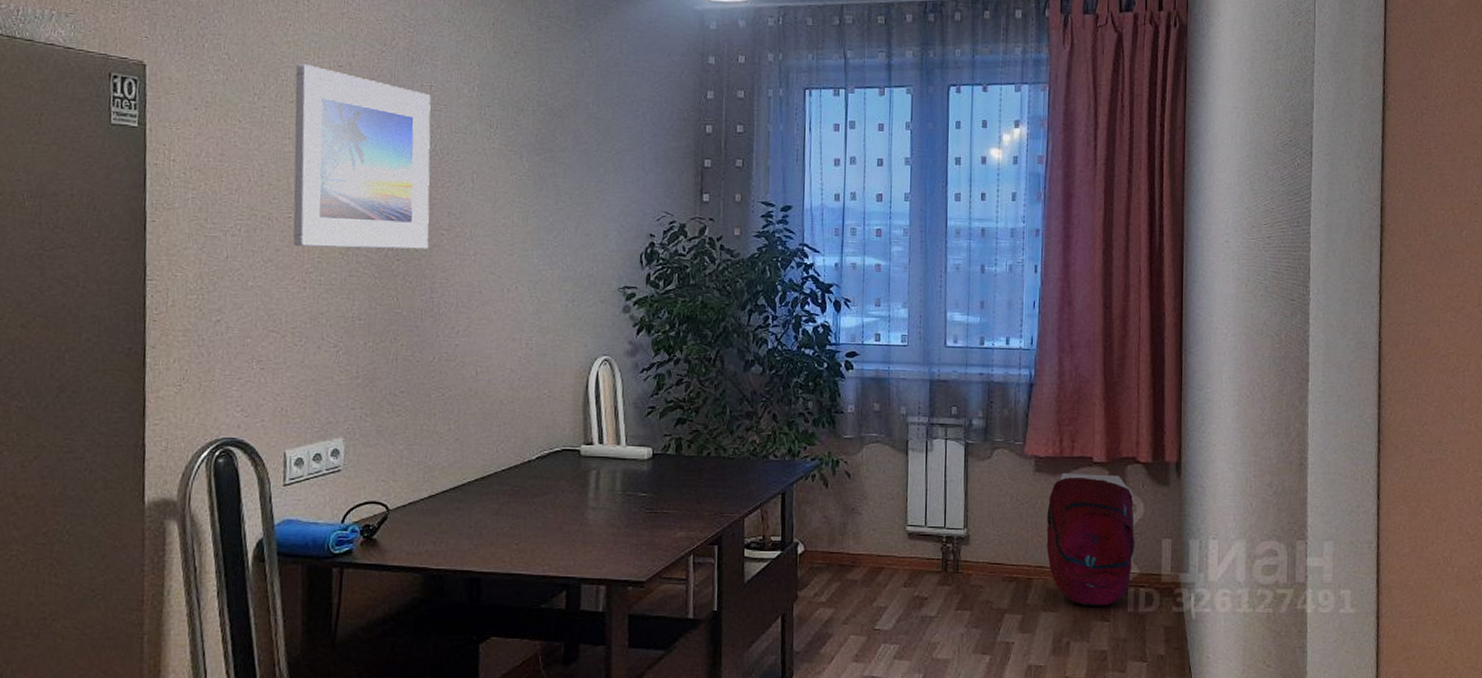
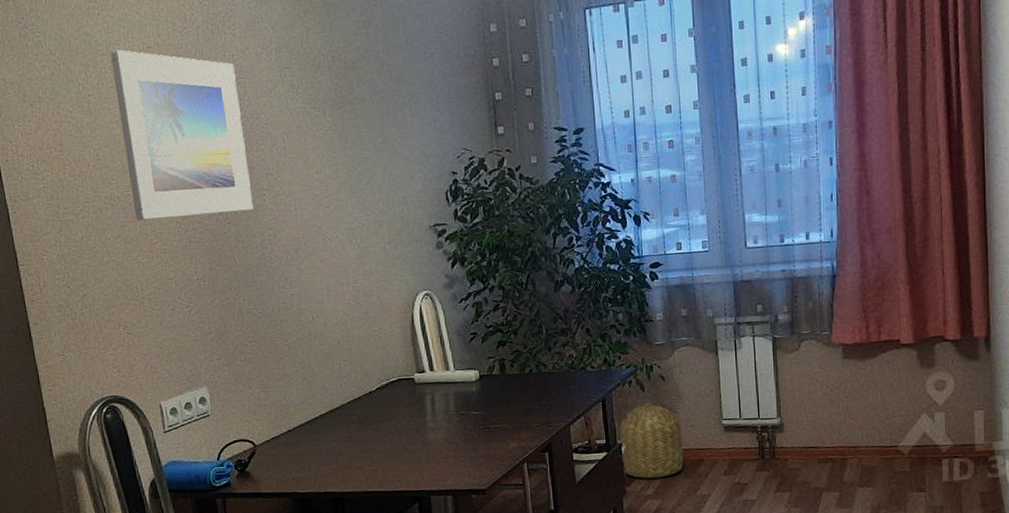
basket: none [796,500,863,584] -> present [619,402,684,479]
backpack: present [1046,472,1135,606] -> none [857,354,947,480]

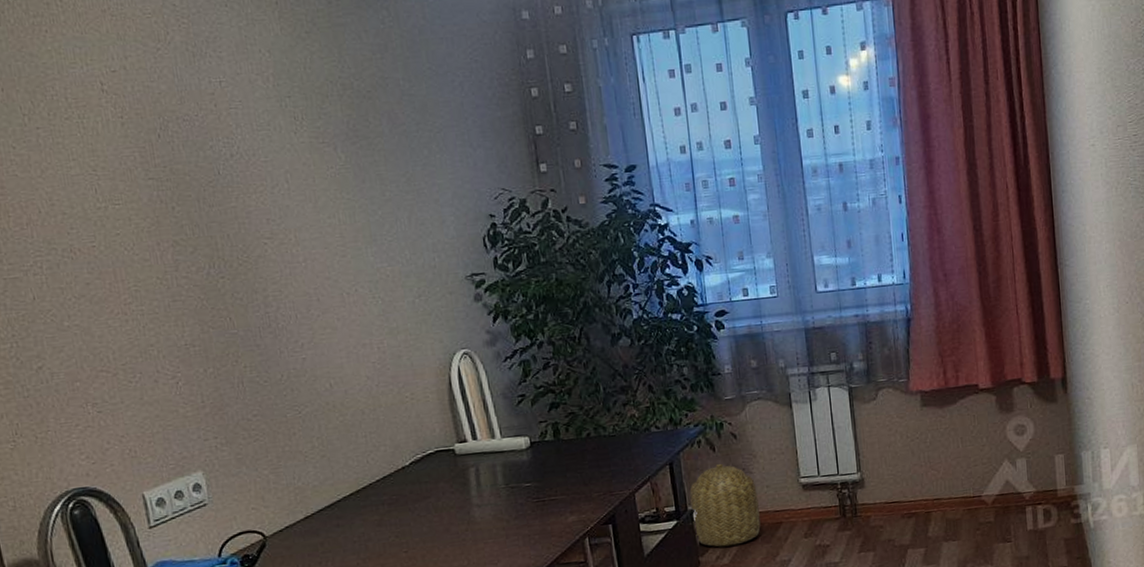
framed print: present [110,49,254,220] -> none [63,73,253,277]

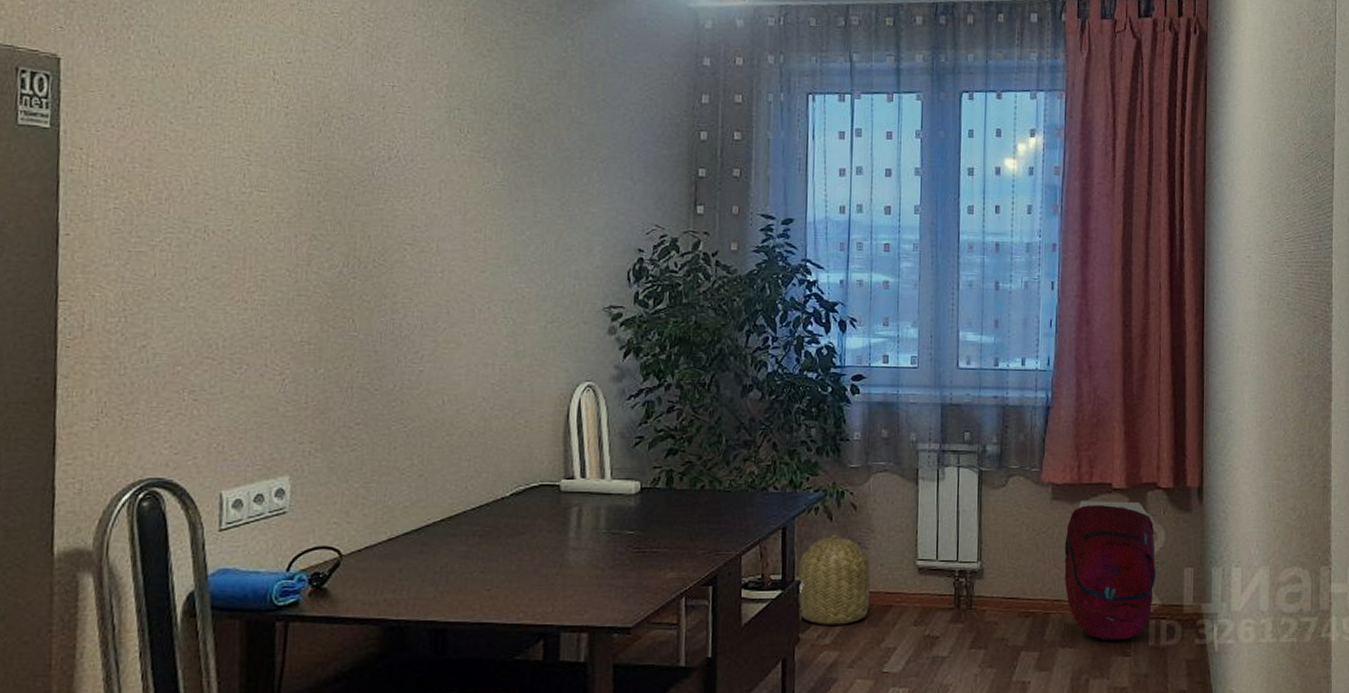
backpack: none [938,399,1029,531] -> present [1064,500,1156,641]

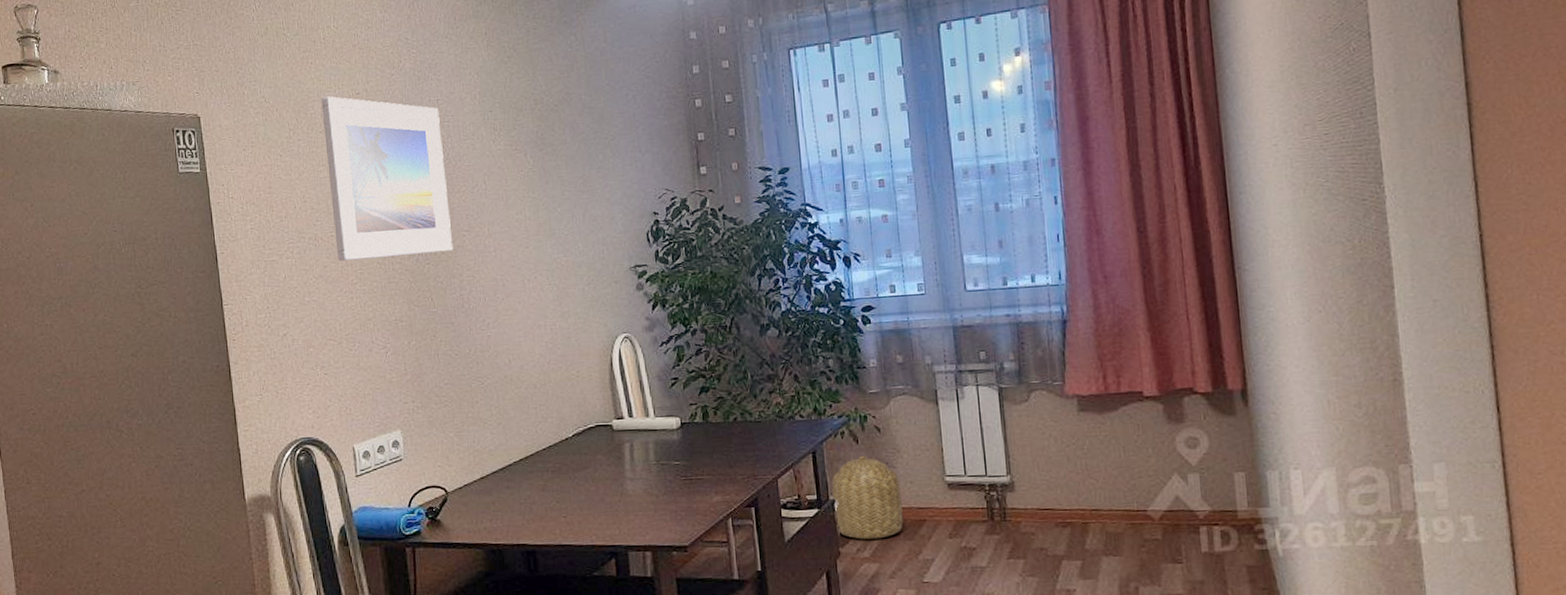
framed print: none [232,59,393,266] -> present [321,96,454,261]
backpack: present [1064,500,1156,641] -> none [1097,408,1203,548]

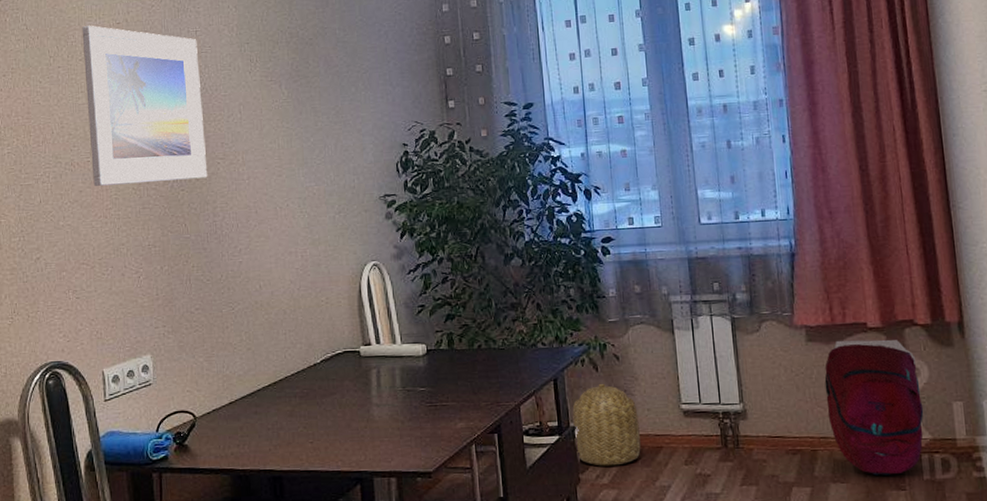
backpack: none [1097,408,1203,548] -> present [824,339,924,476]

